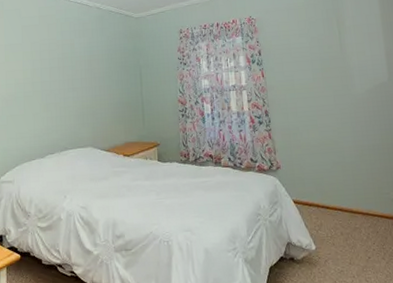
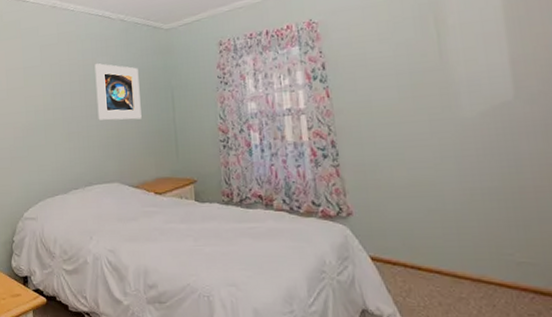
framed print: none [72,44,114,93] -> present [94,63,142,120]

